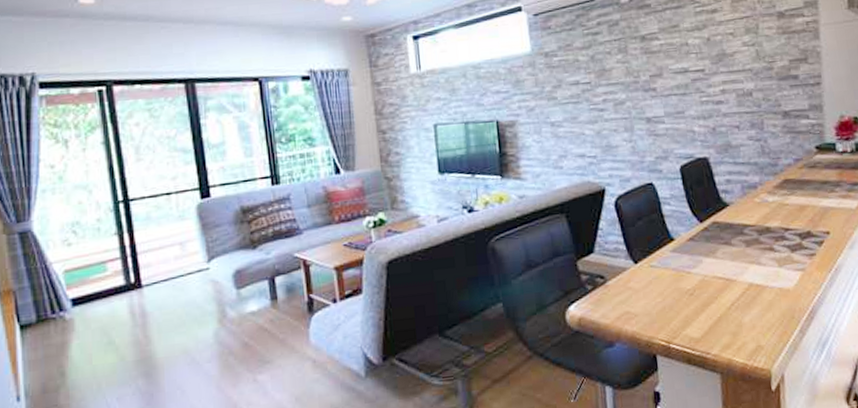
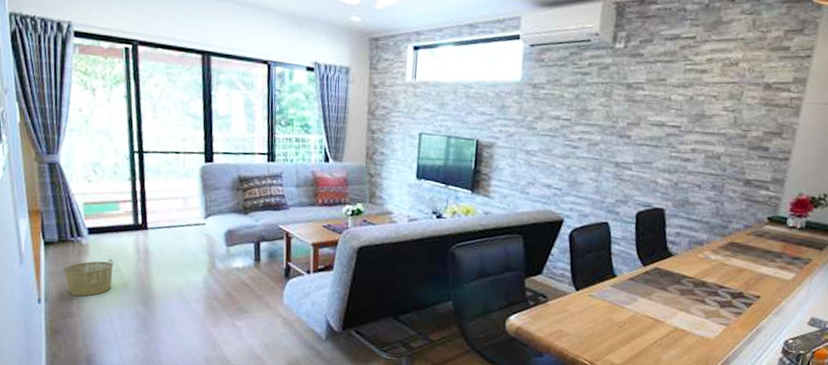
basket: none [45,330,106,385] -> present [64,258,113,297]

